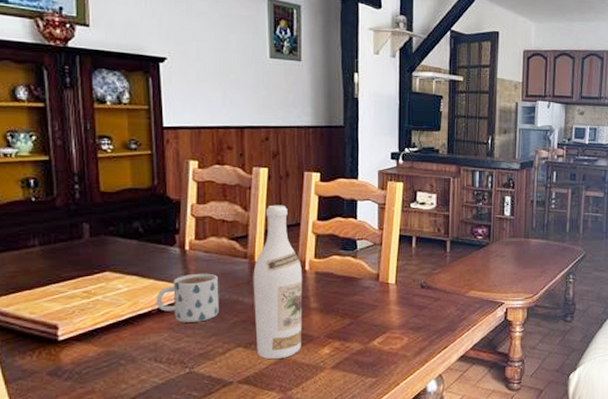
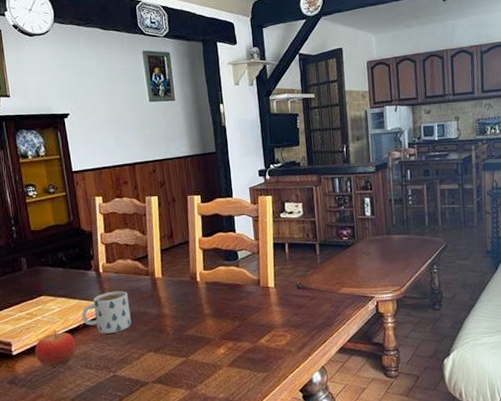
fruit: none [89,313,144,358] -> present [34,329,76,368]
wine bottle: present [253,205,303,360] -> none [155,226,201,361]

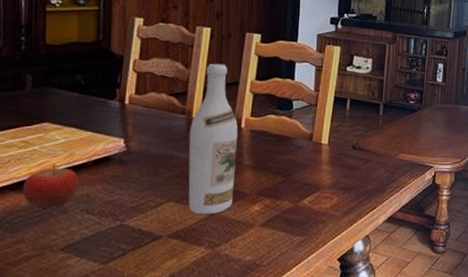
mug: present [81,290,131,334] -> none [92,127,156,175]
wine bottle: none [155,226,201,361] -> present [188,63,239,215]

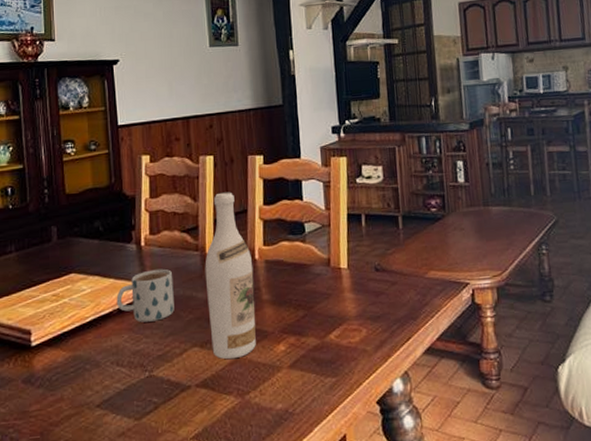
fruit: present [22,164,79,209] -> none [58,315,107,364]
mug: none [92,127,156,175] -> present [116,268,174,322]

